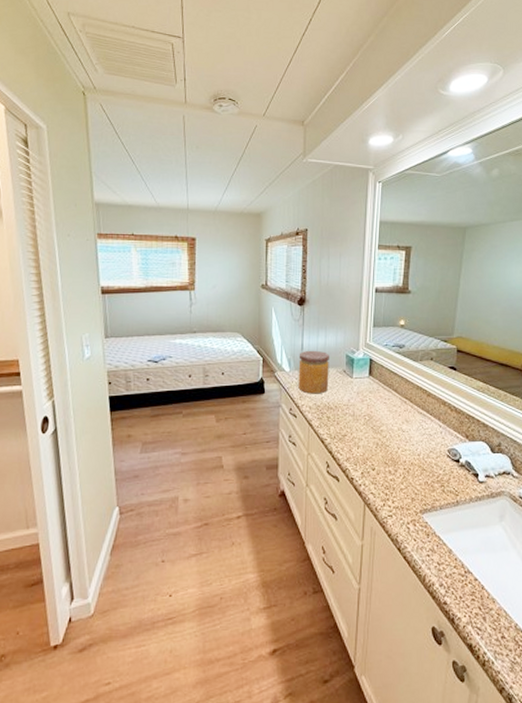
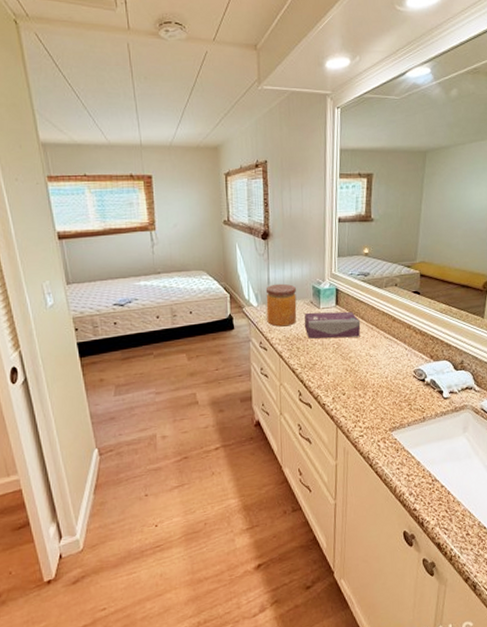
tissue box: none [335,381,394,410] -> present [304,311,361,339]

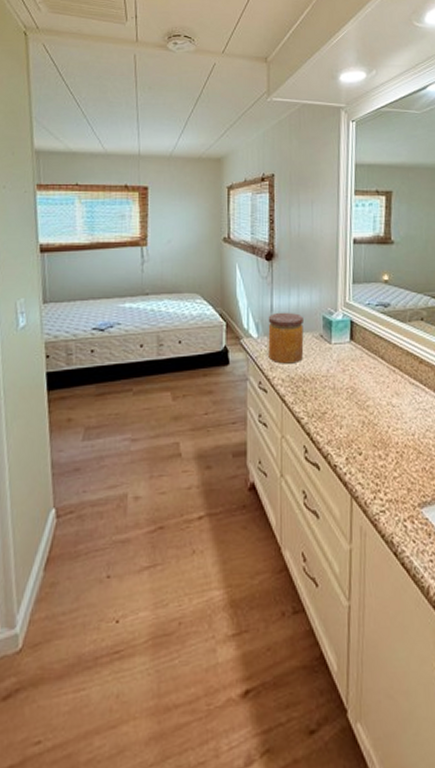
tissue box: present [304,311,361,339] -> none [312,348,381,382]

